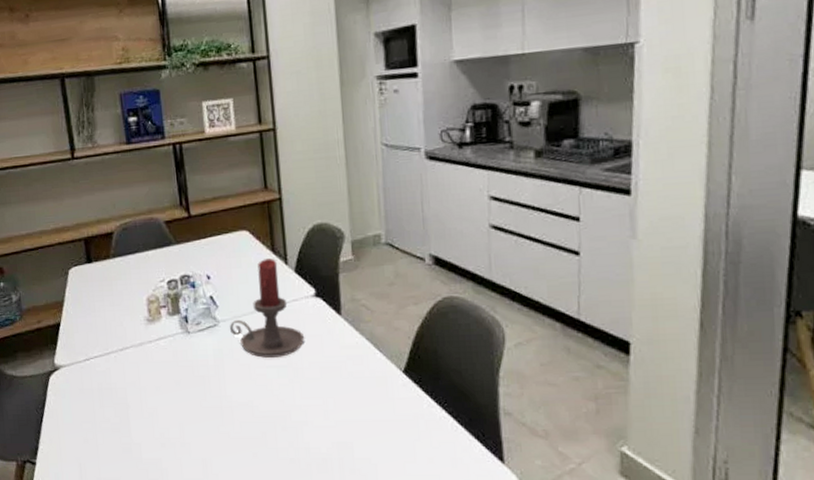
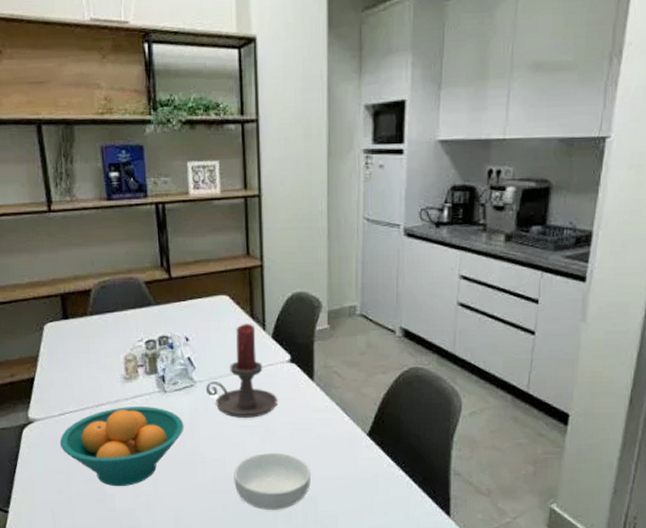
fruit bowl: none [85,349,209,435] -> present [59,407,184,487]
cereal bowl: none [262,394,345,459] -> present [234,452,311,511]

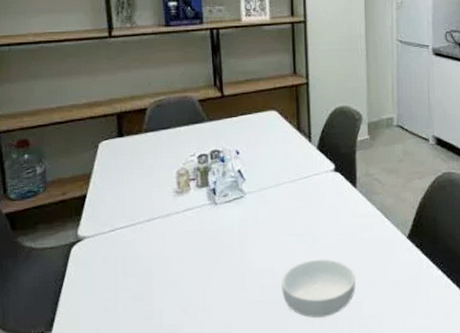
fruit bowl: present [59,407,184,487] -> none [108,219,234,302]
candle holder: present [206,324,278,418] -> none [255,136,324,227]

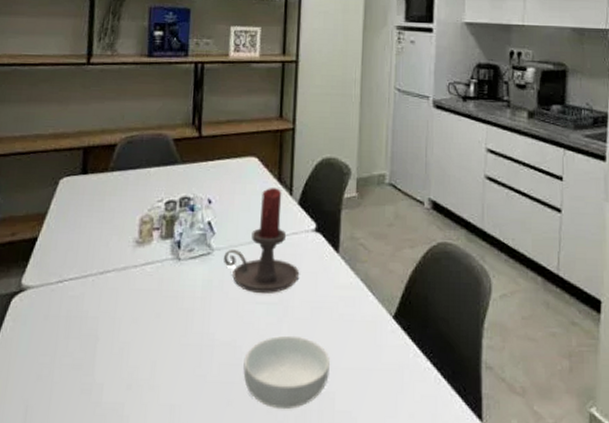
candle holder: none [255,136,324,227] -> present [224,188,300,293]

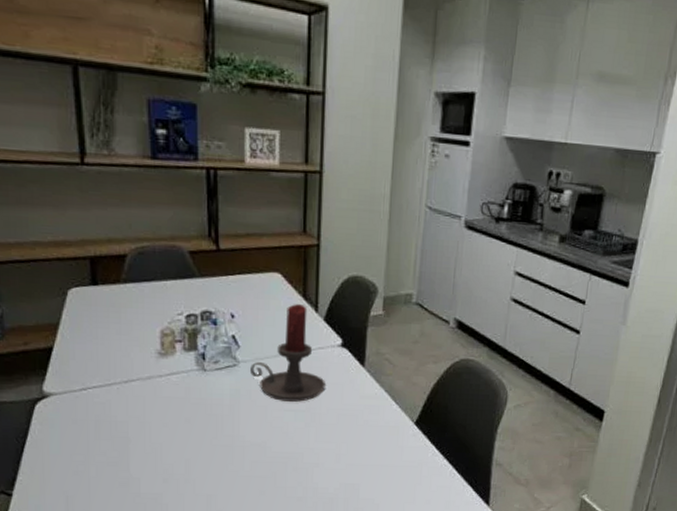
cereal bowl: present [243,335,330,410] -> none [274,438,355,498]

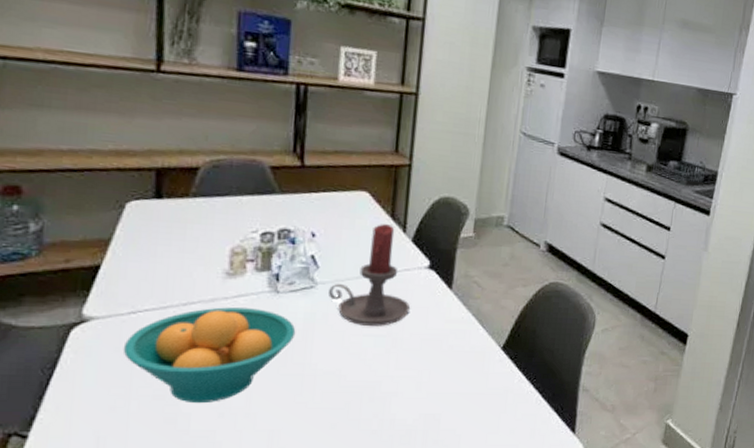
fruit bowl: none [79,384,224,470] -> present [123,307,296,404]

